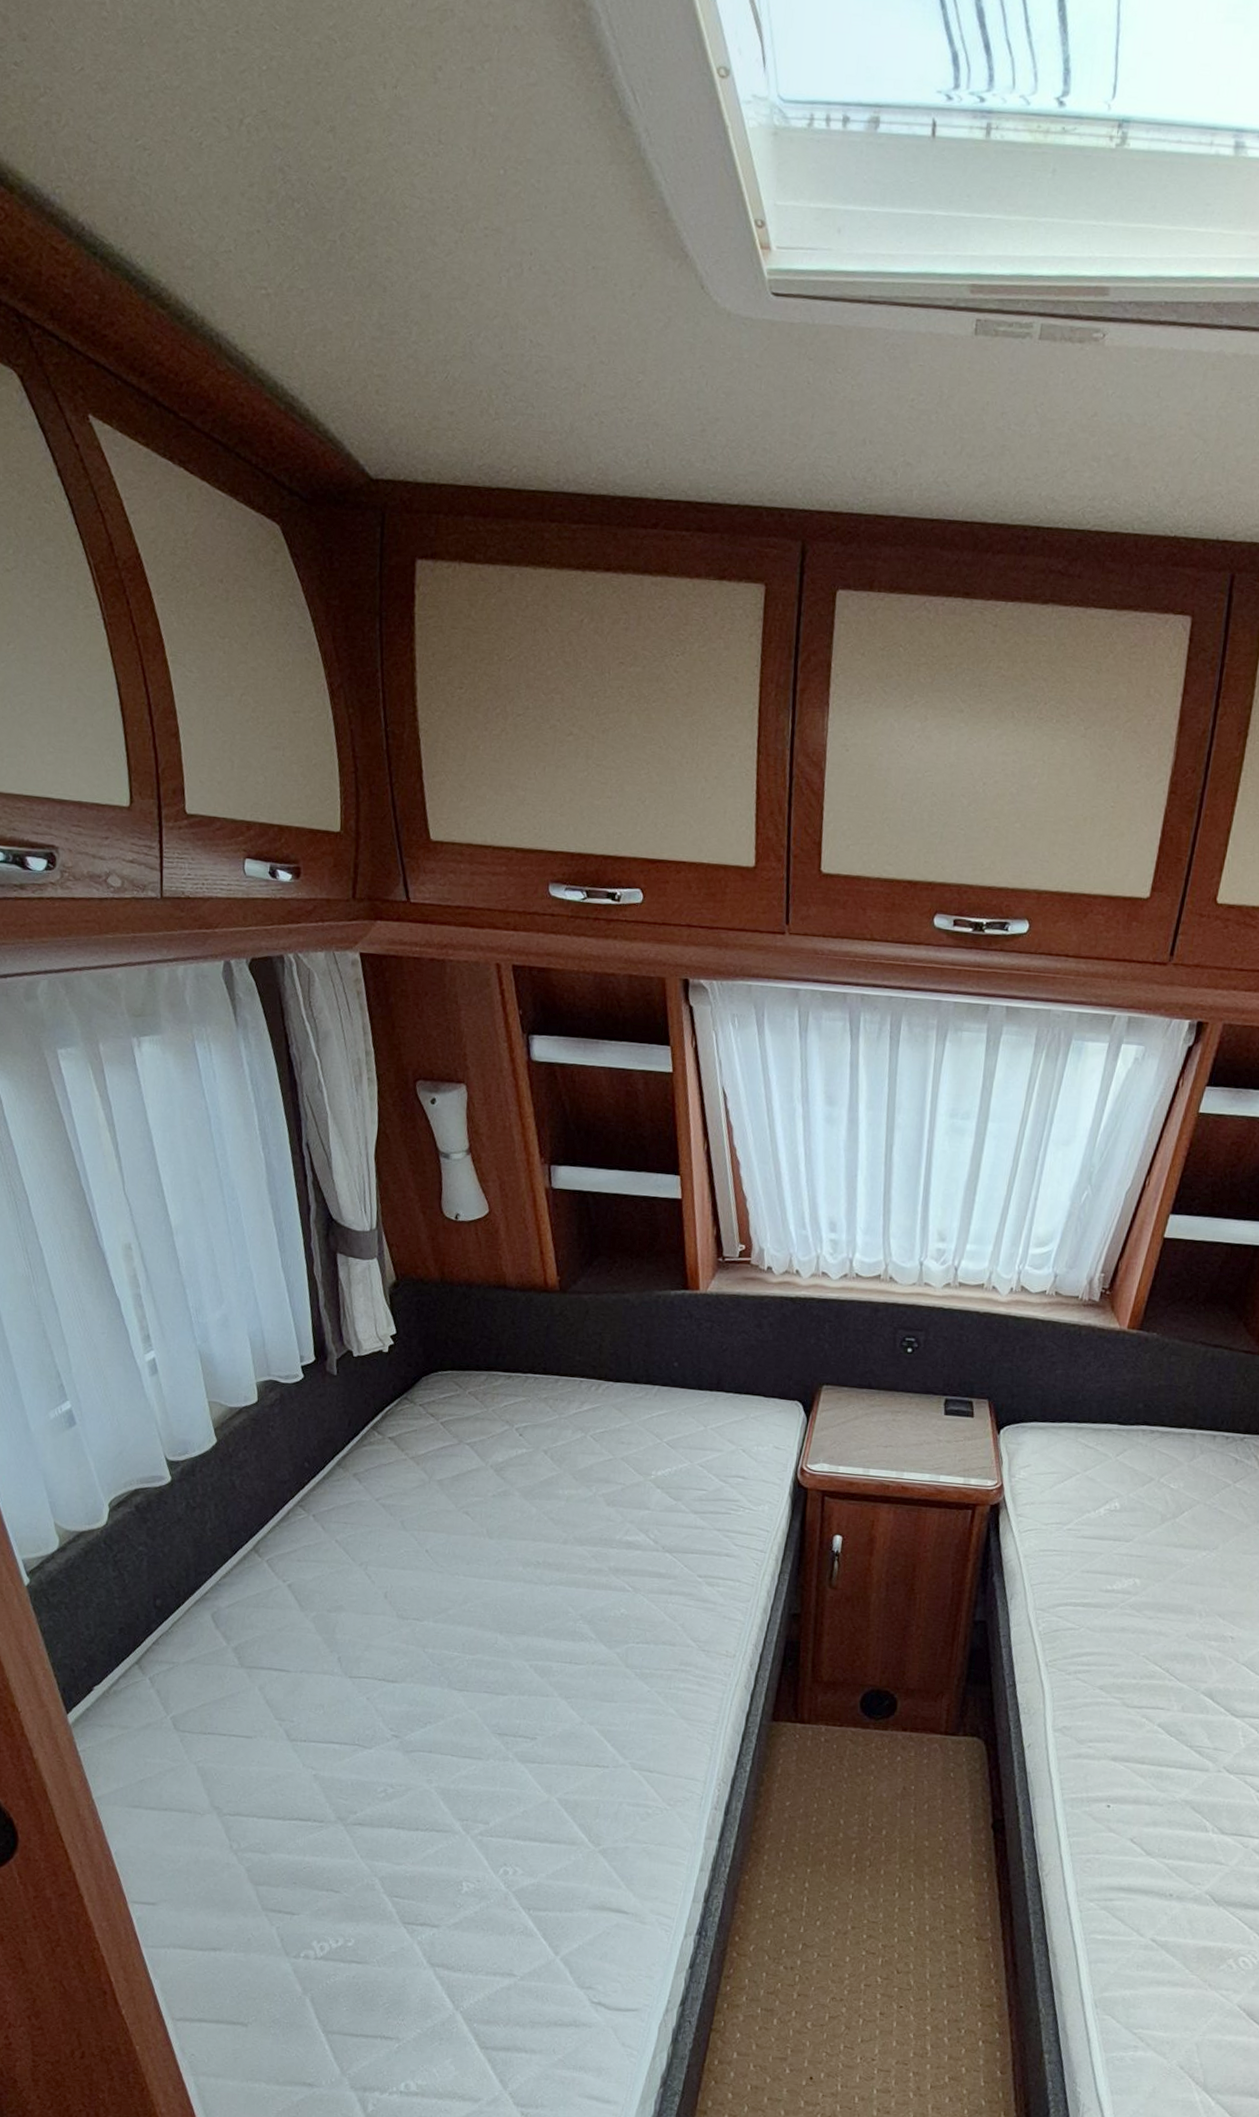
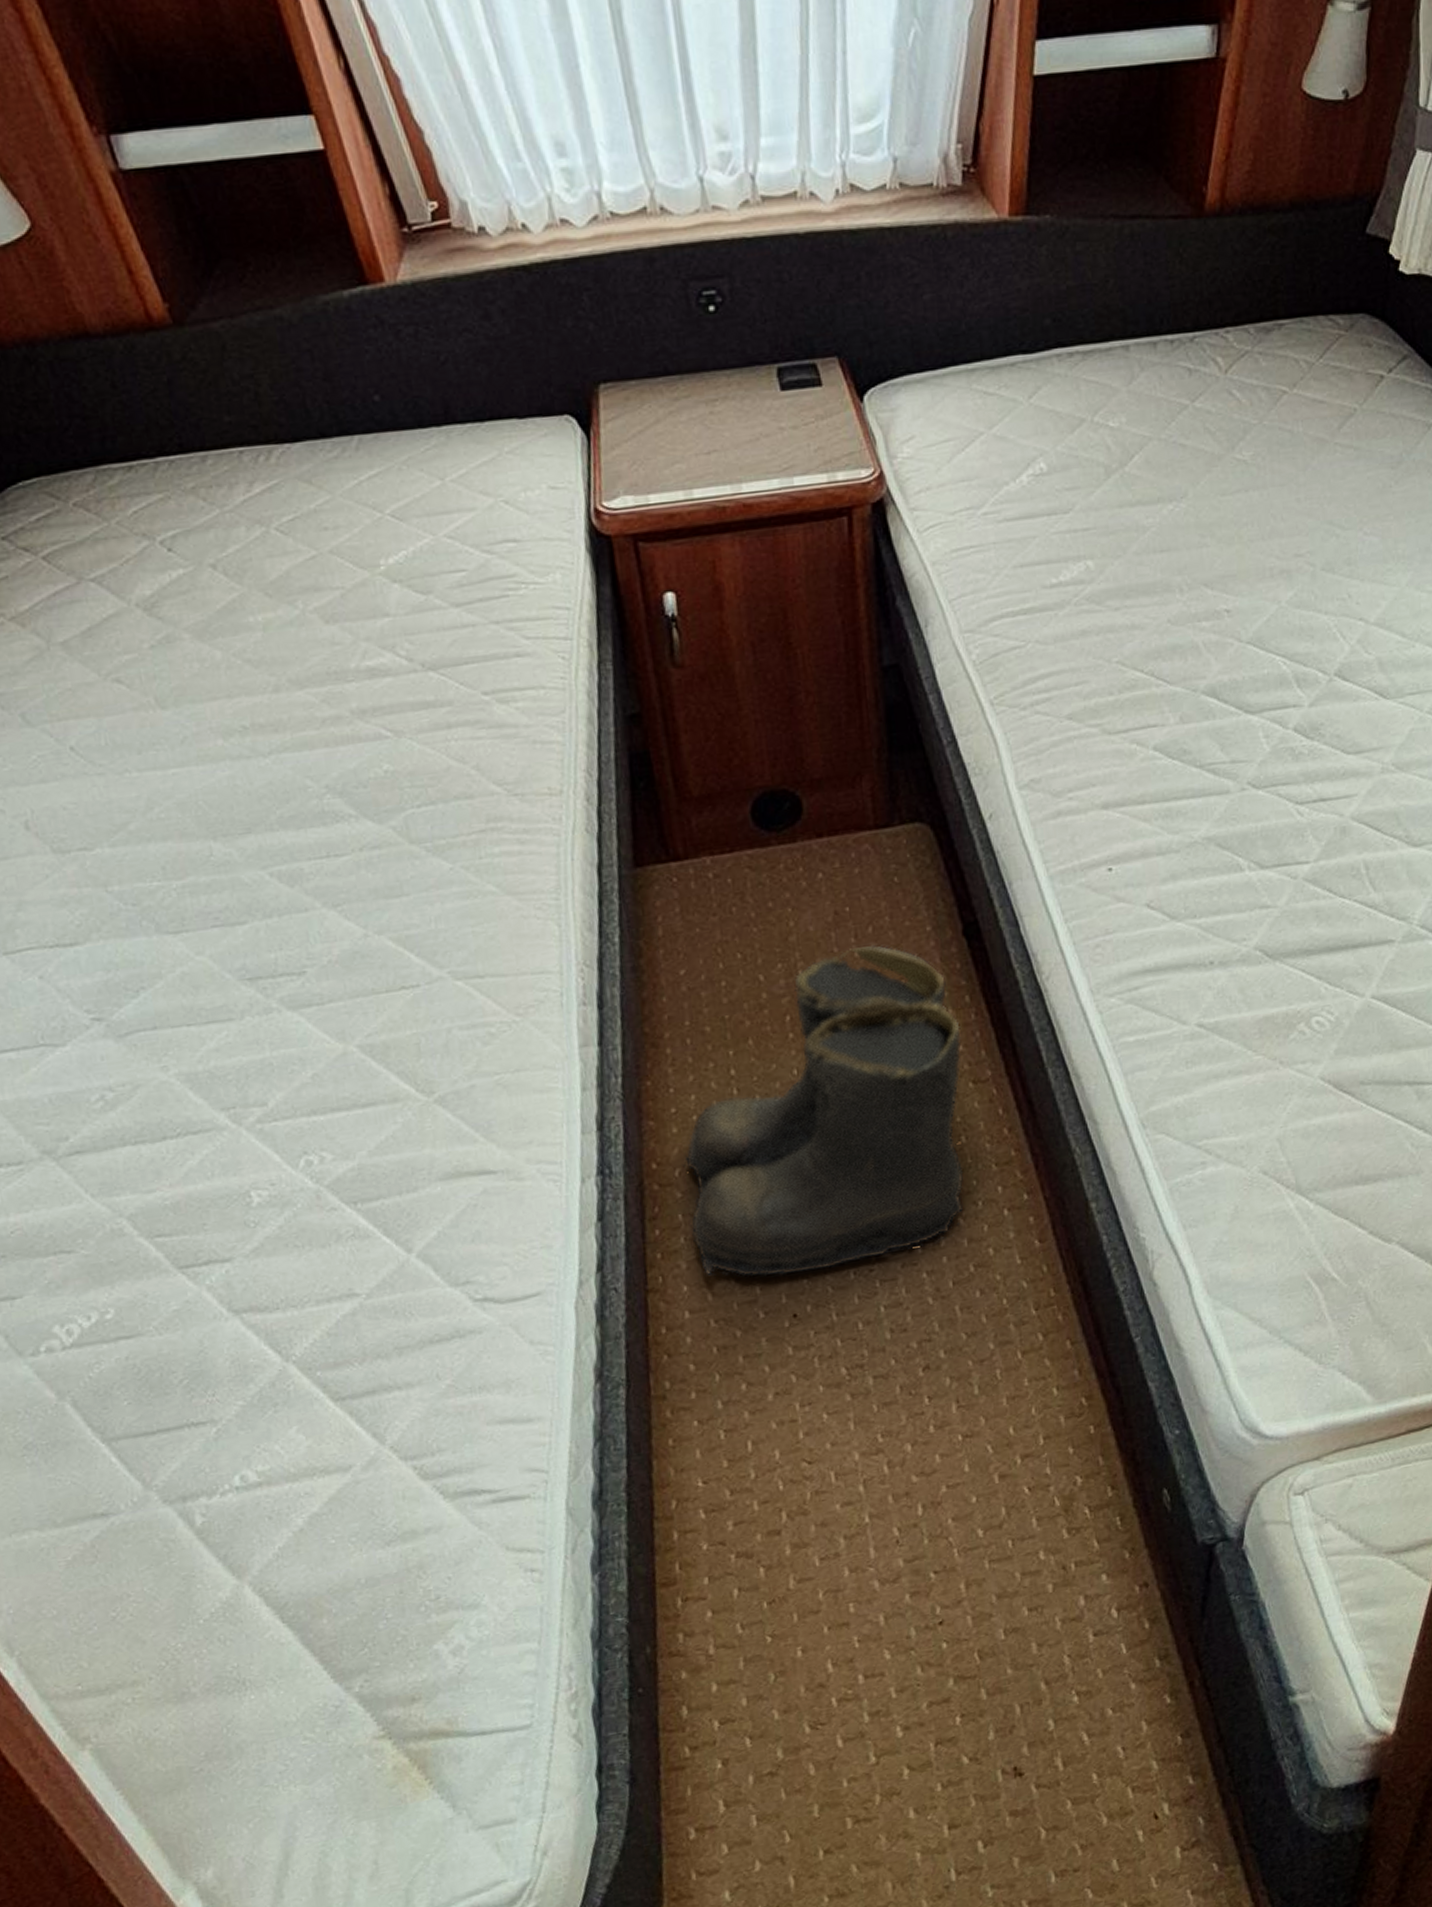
boots: none [752,1817,976,2053] -> present [681,944,964,1277]

